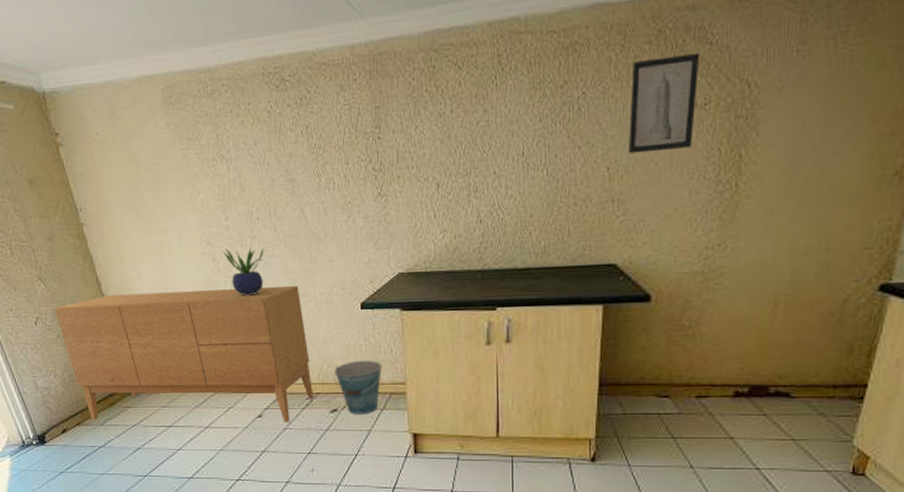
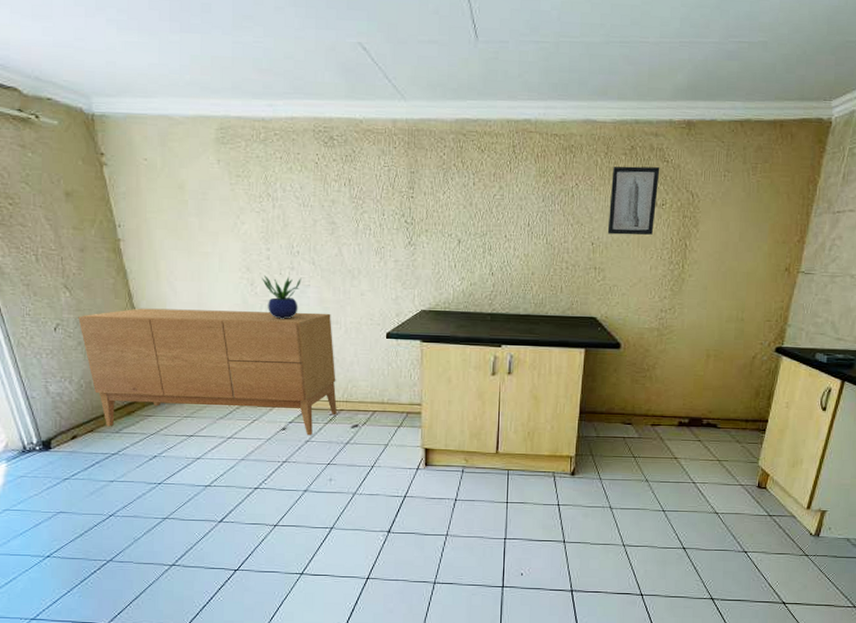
bucket: present [334,360,382,414] -> none [357,382,401,430]

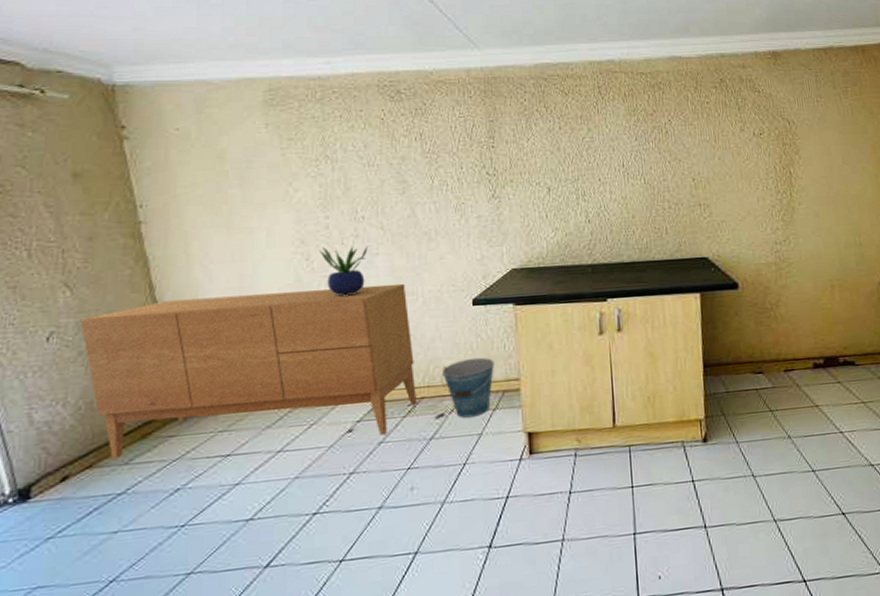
bucket: none [357,382,401,430] -> present [441,357,494,418]
wall art: present [607,166,660,236] -> none [704,98,755,168]

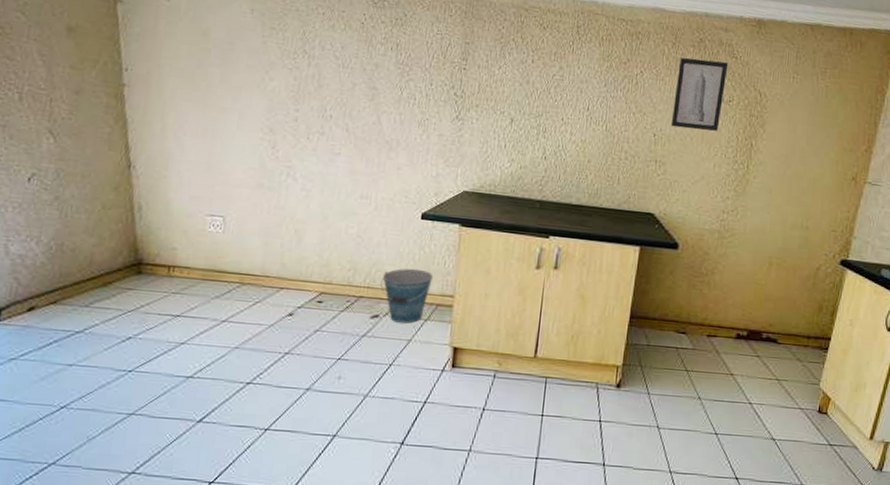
sideboard: present [80,283,417,458] -> none [59,163,361,325]
potted plant: present [320,245,368,296] -> none [285,139,331,189]
wall art: none [704,98,755,168] -> present [670,58,729,131]

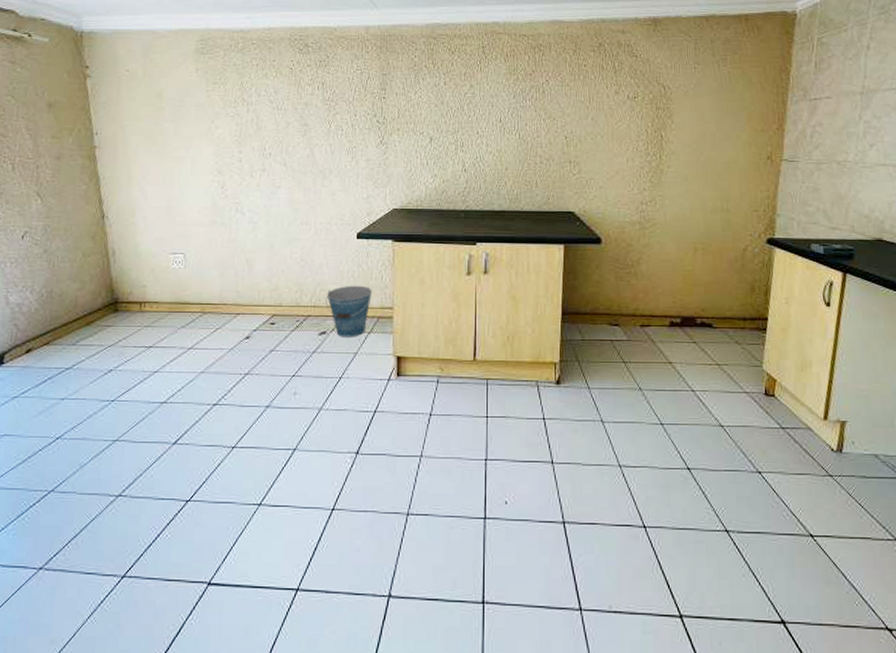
wall art: present [670,58,729,131] -> none [580,62,630,128]

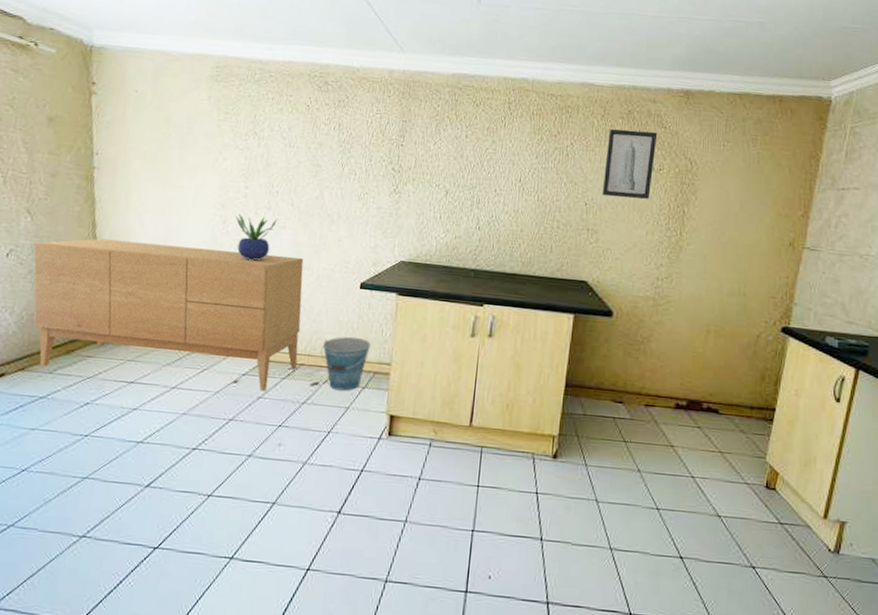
sideboard: none [46,213,304,345] -> present [34,238,304,392]
potted plant: none [233,178,272,221] -> present [235,214,277,261]
wall art: none [580,62,630,128] -> present [602,129,658,199]

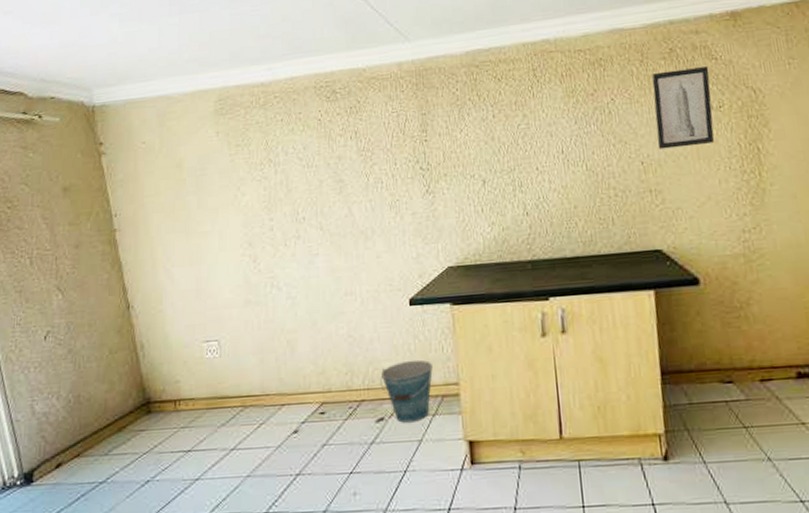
sideboard: present [34,238,304,392] -> none [69,283,357,449]
potted plant: present [235,214,277,261] -> none [265,246,309,297]

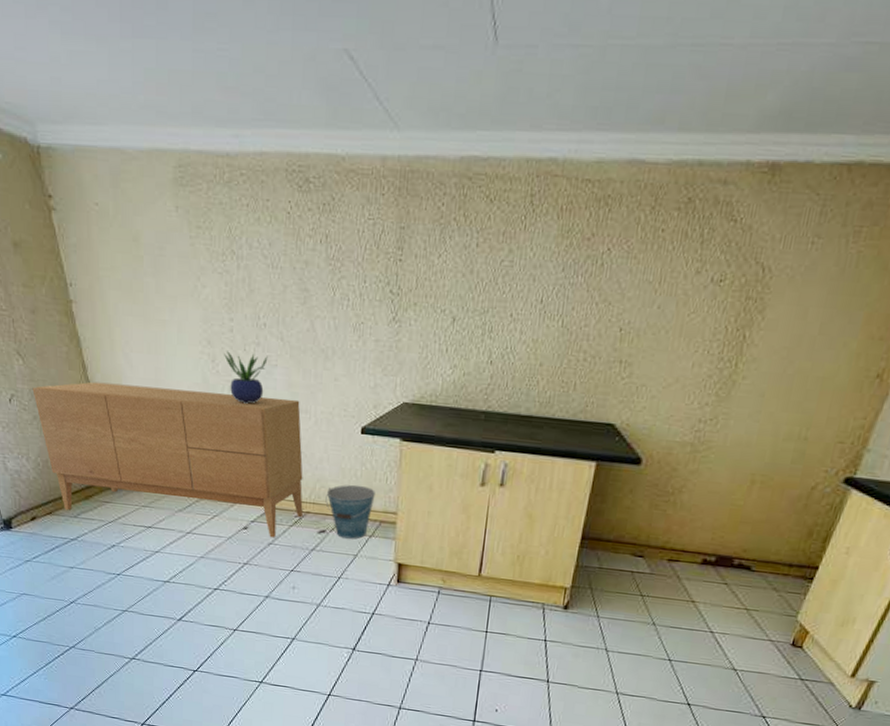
sideboard: none [69,283,357,449] -> present [32,381,303,538]
potted plant: none [265,246,309,297] -> present [224,351,268,404]
wall art: present [652,66,715,150] -> none [641,225,724,321]

